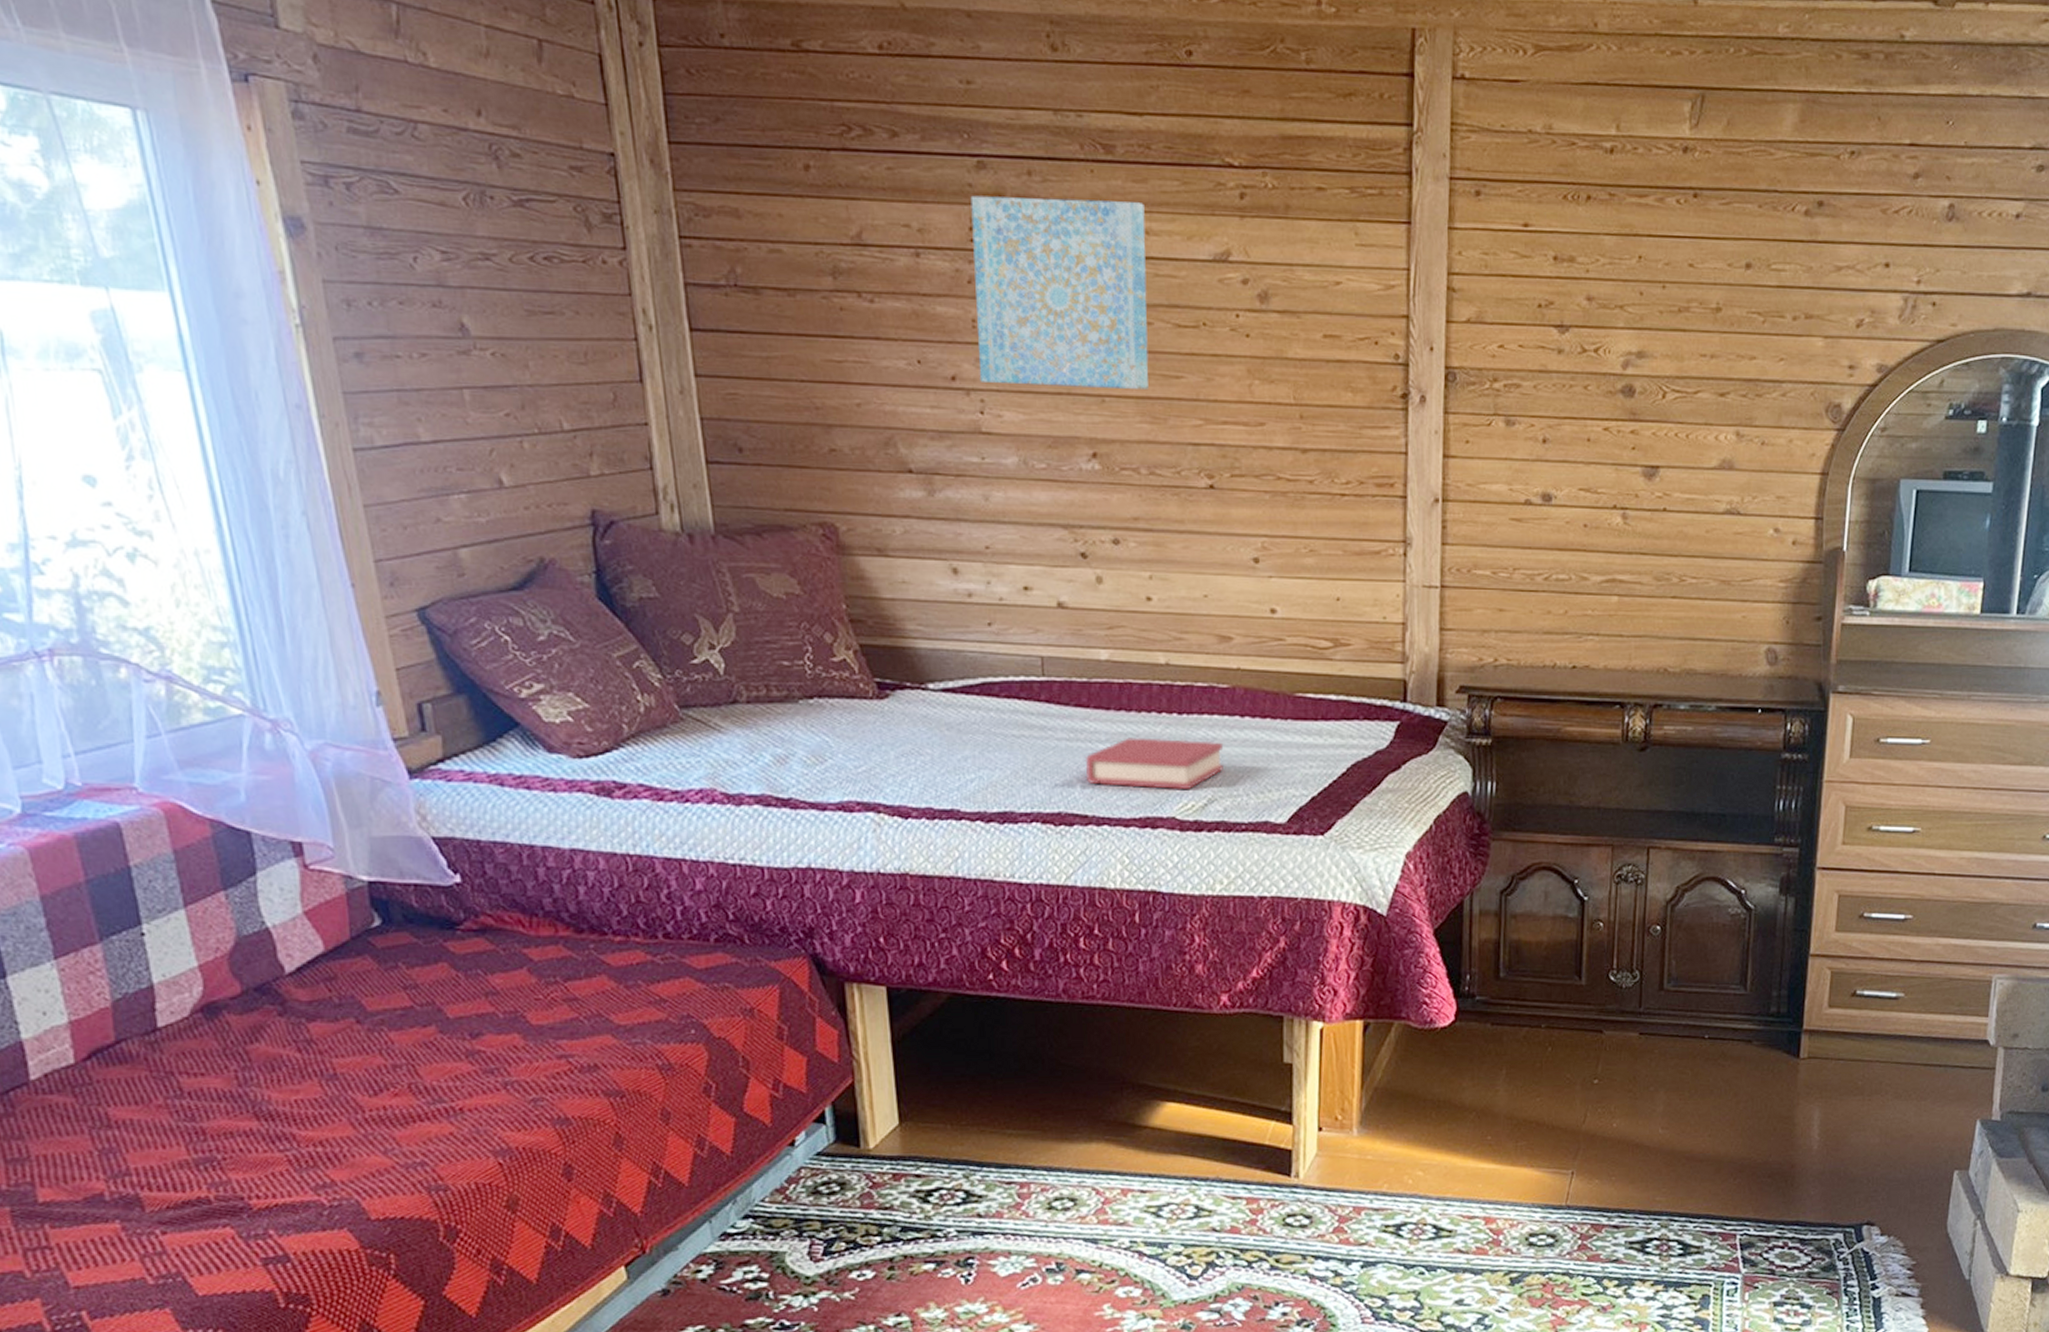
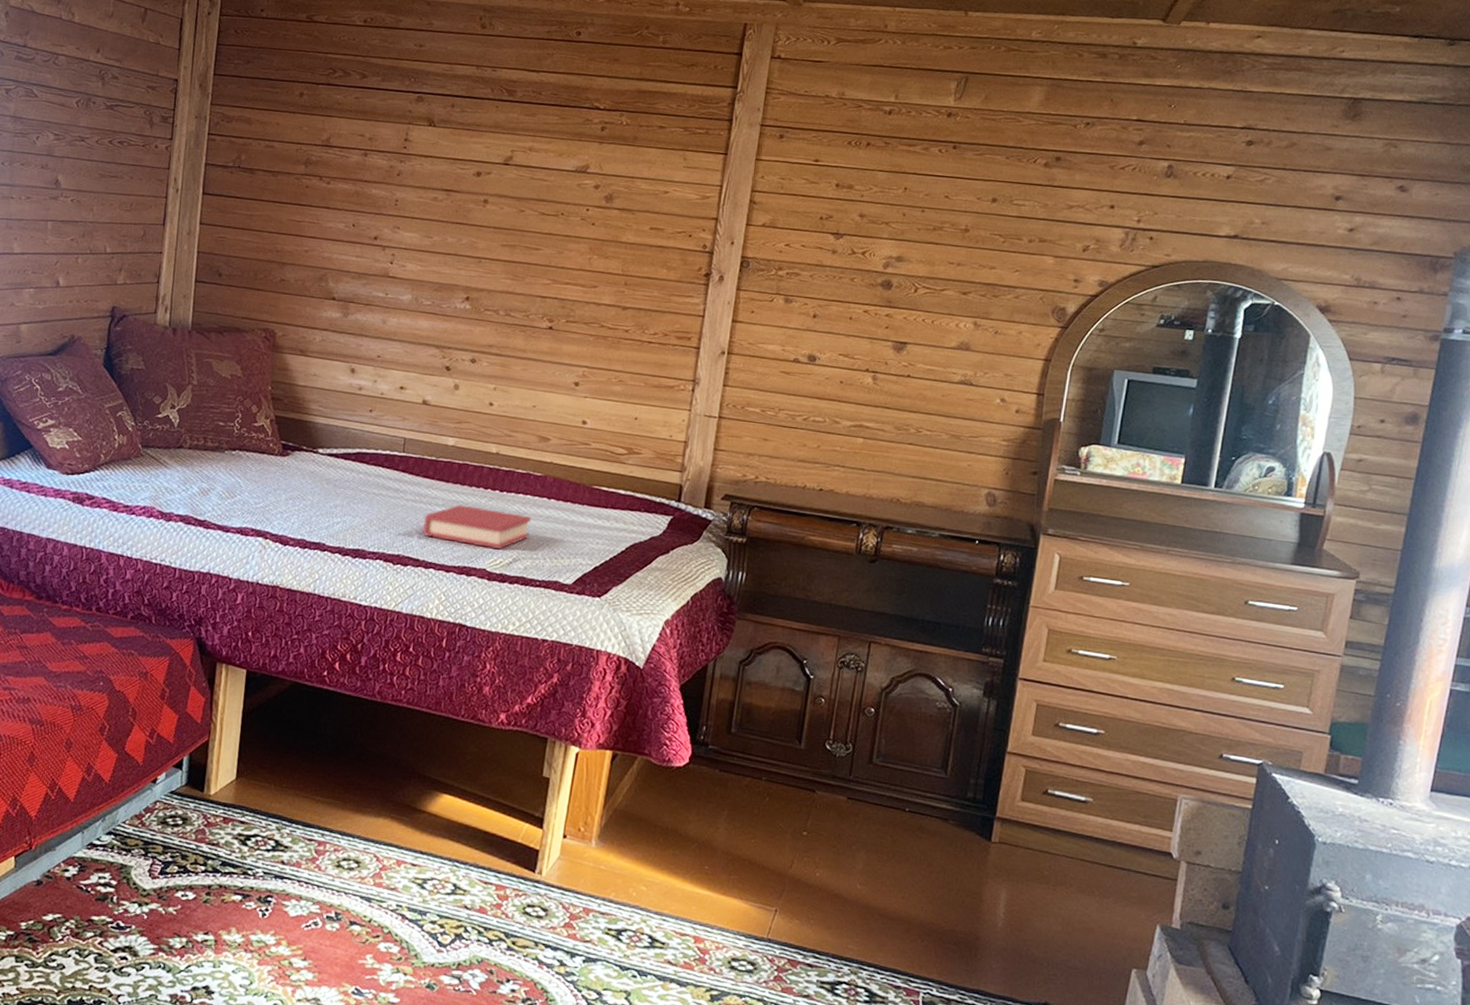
wall art: present [970,195,1149,389] -> none [394,118,531,256]

